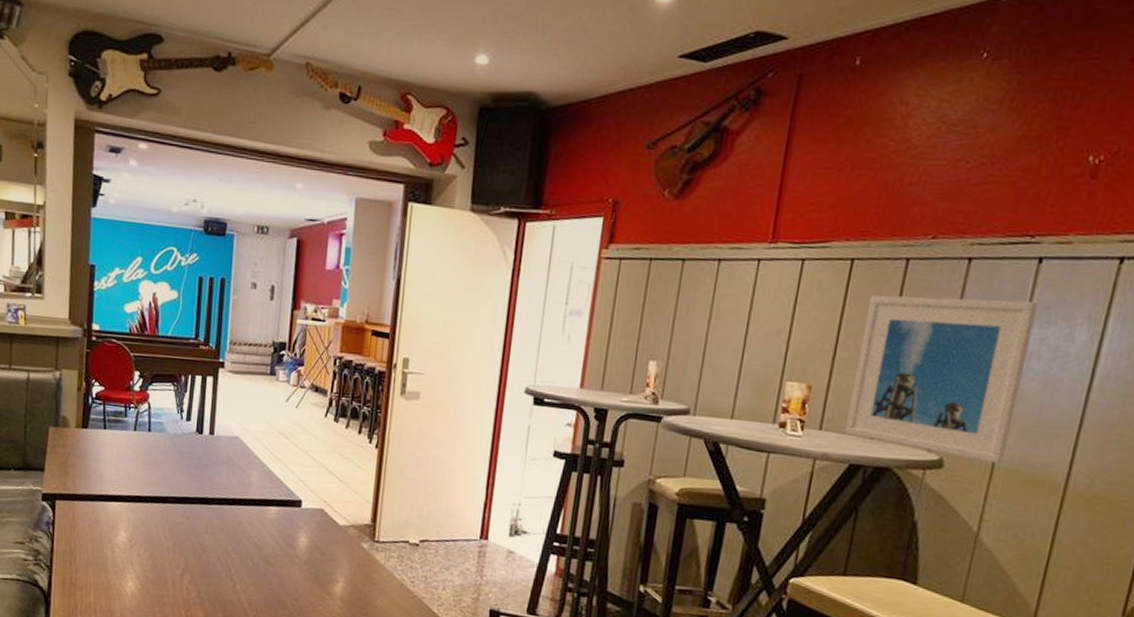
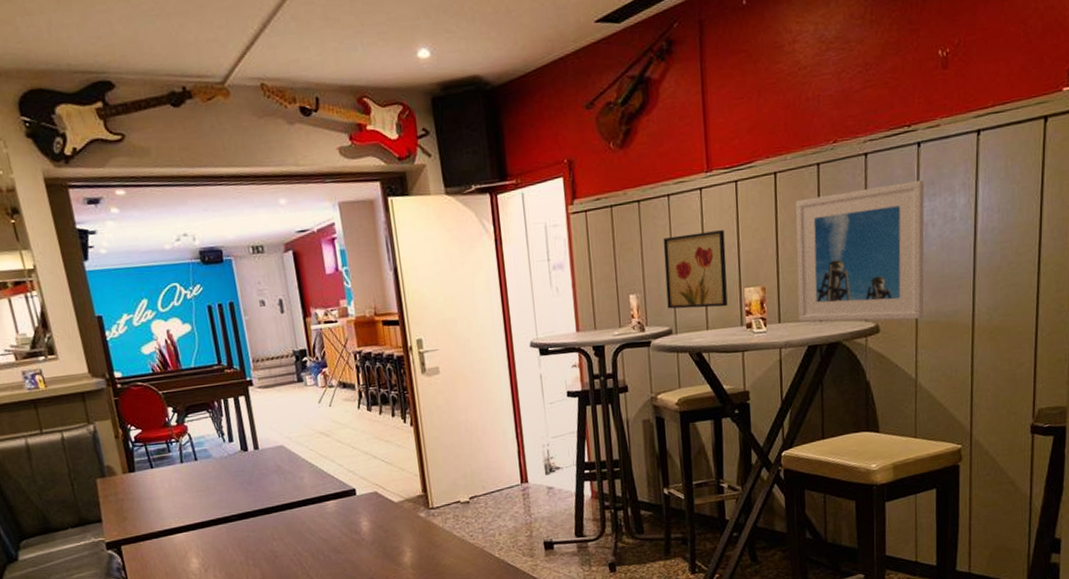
wall art: none [690,306,777,398] -> present [663,230,728,309]

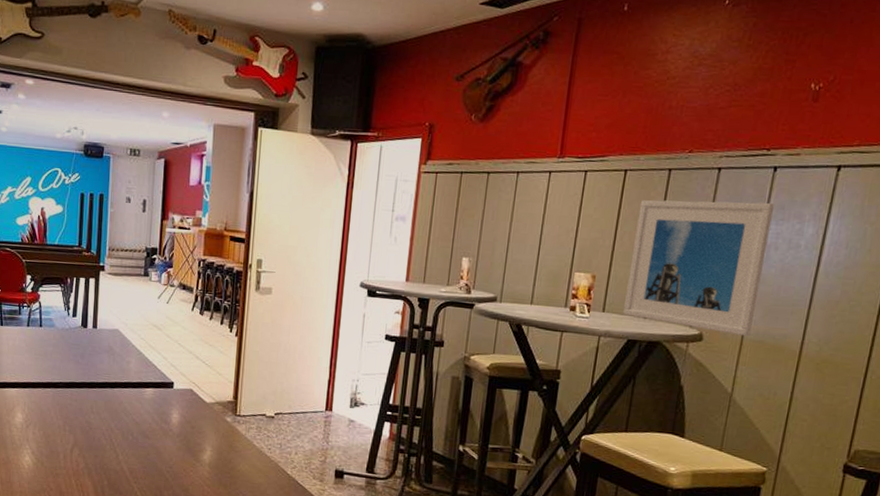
wall art: present [663,230,728,309] -> none [497,211,566,286]

